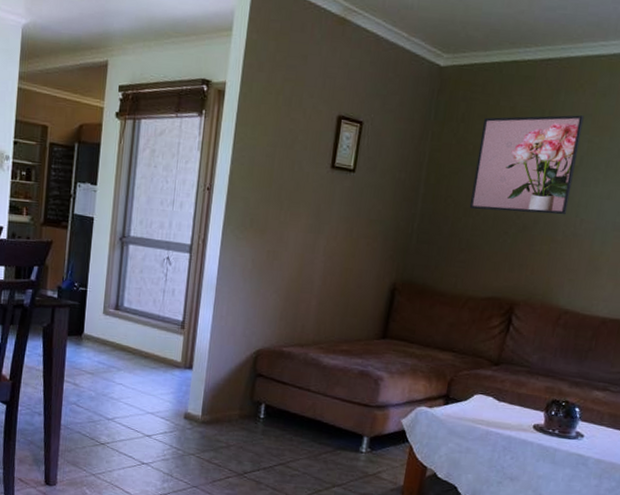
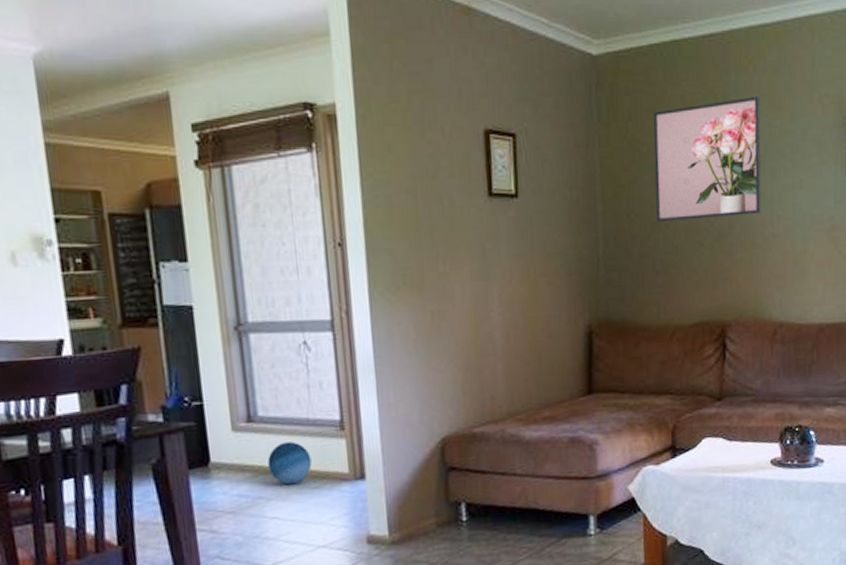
ball: none [123,329,156,362] -> present [267,441,312,485]

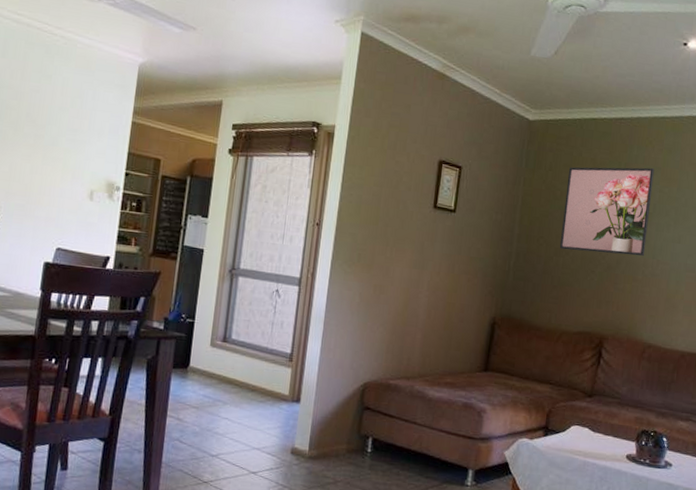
ball: present [267,441,312,485] -> none [230,362,263,396]

